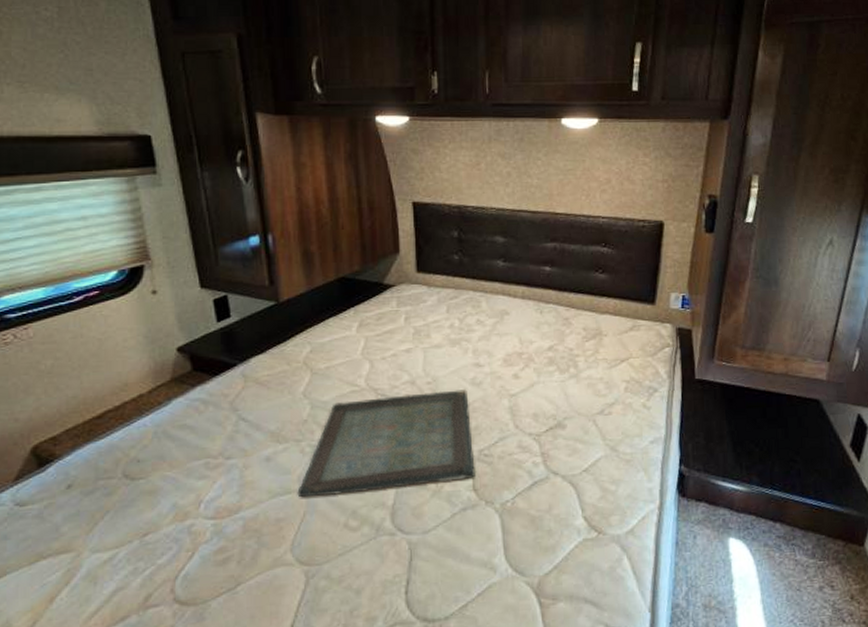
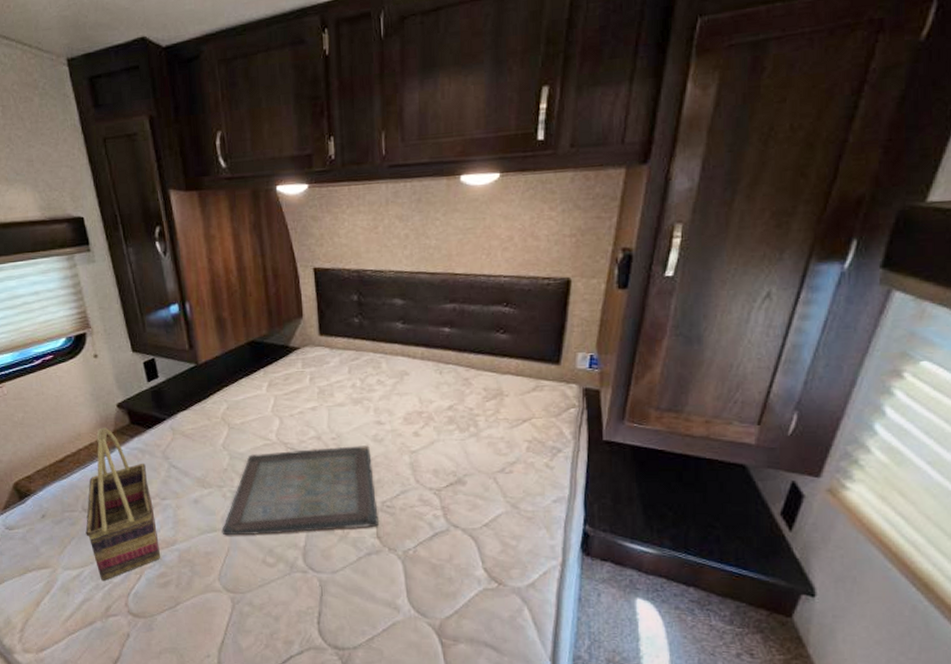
woven basket: none [125,375,219,563] -> present [85,427,160,581]

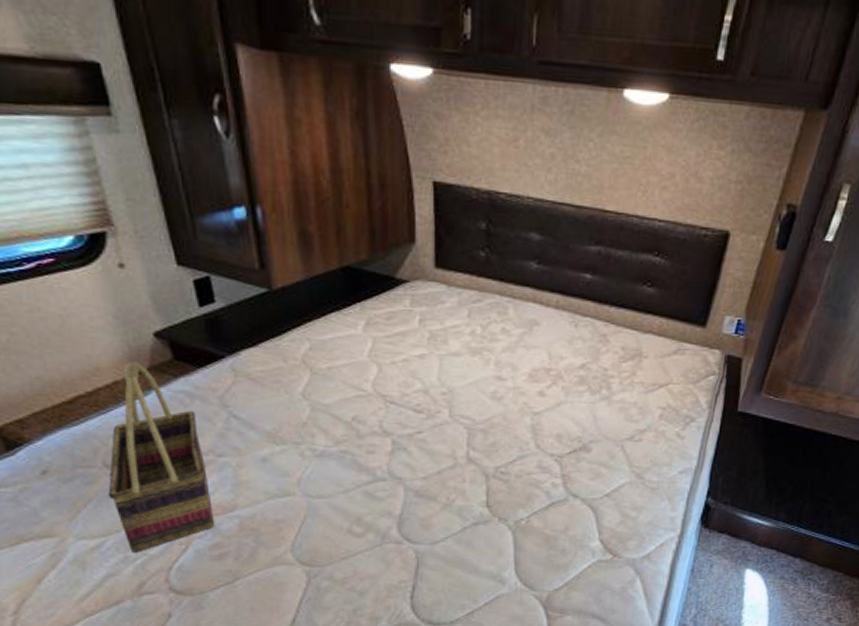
serving tray: present [221,445,379,536] -> none [297,403,490,502]

